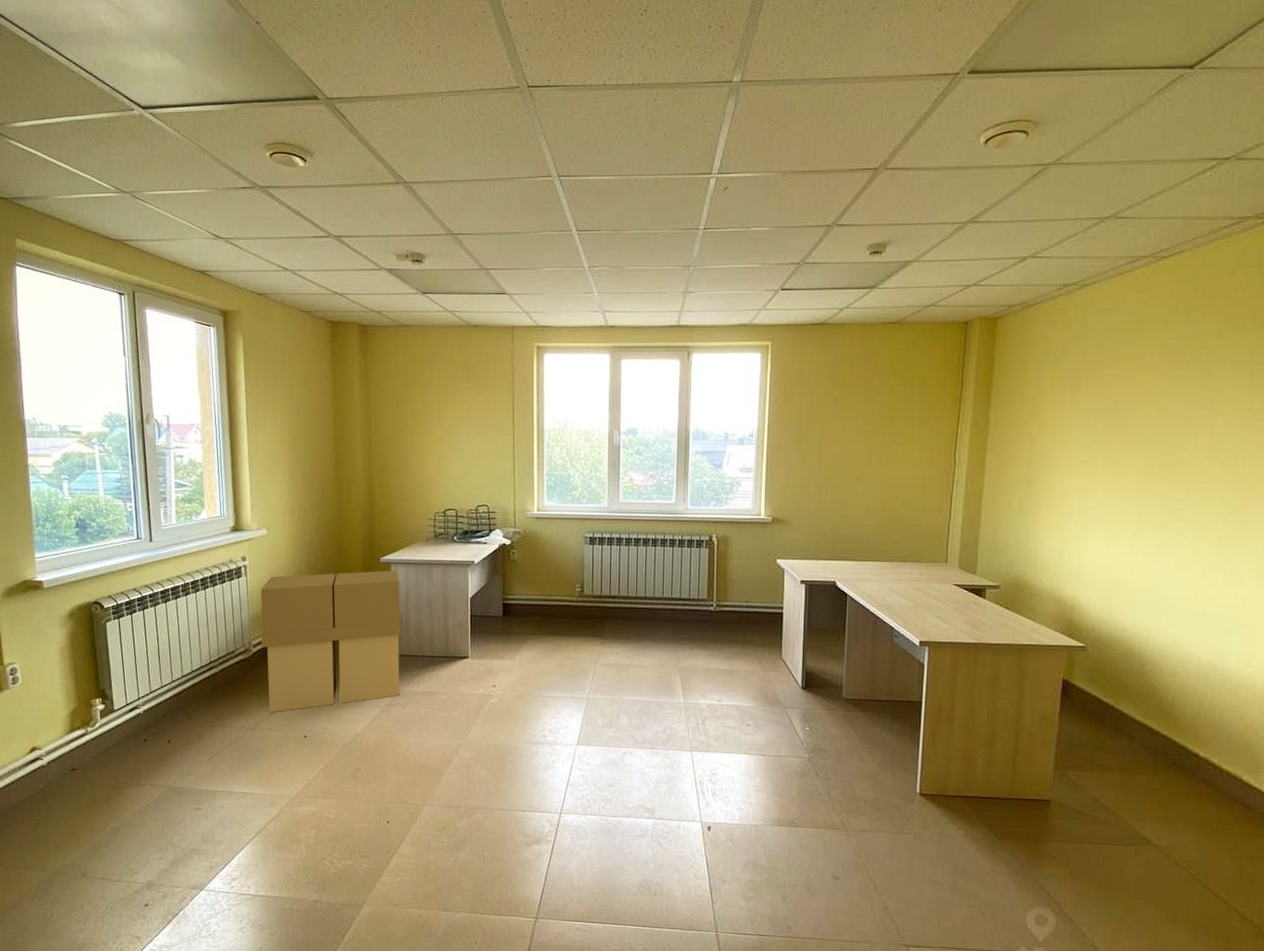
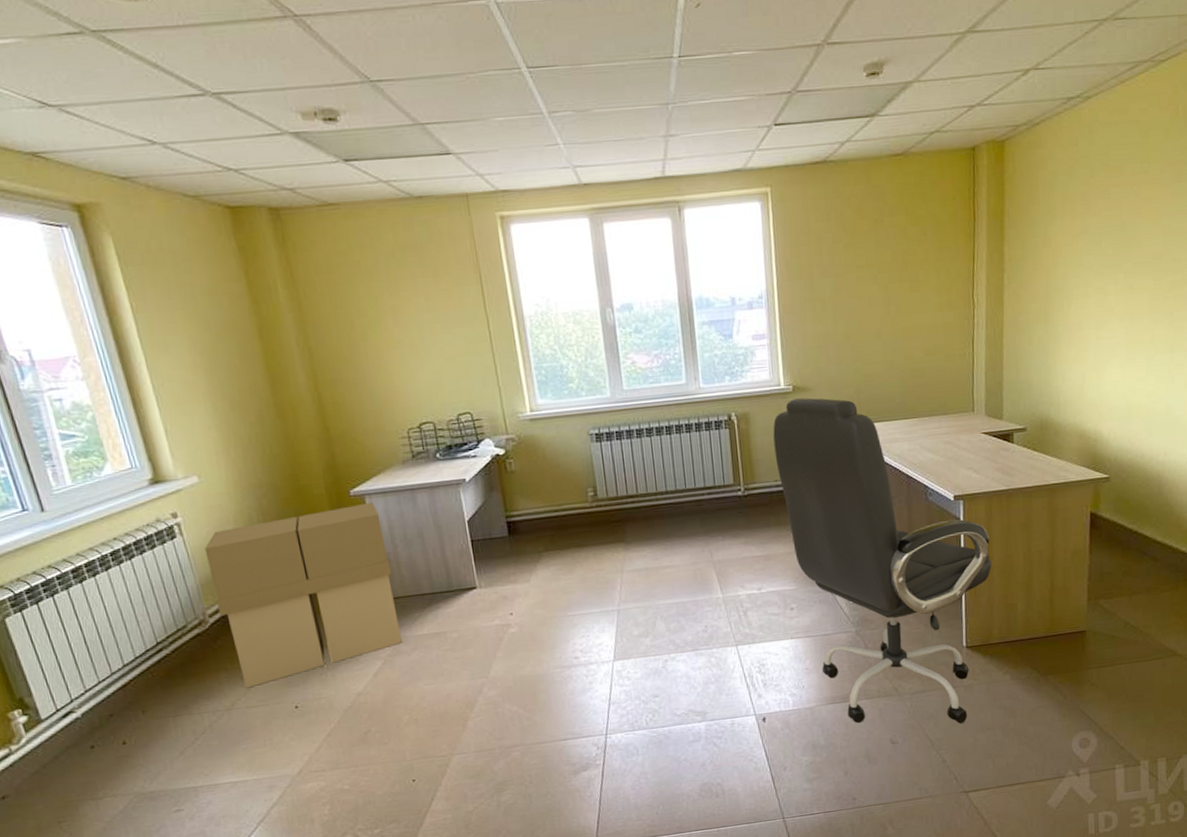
office chair: none [748,529,953,872] -> present [773,397,992,723]

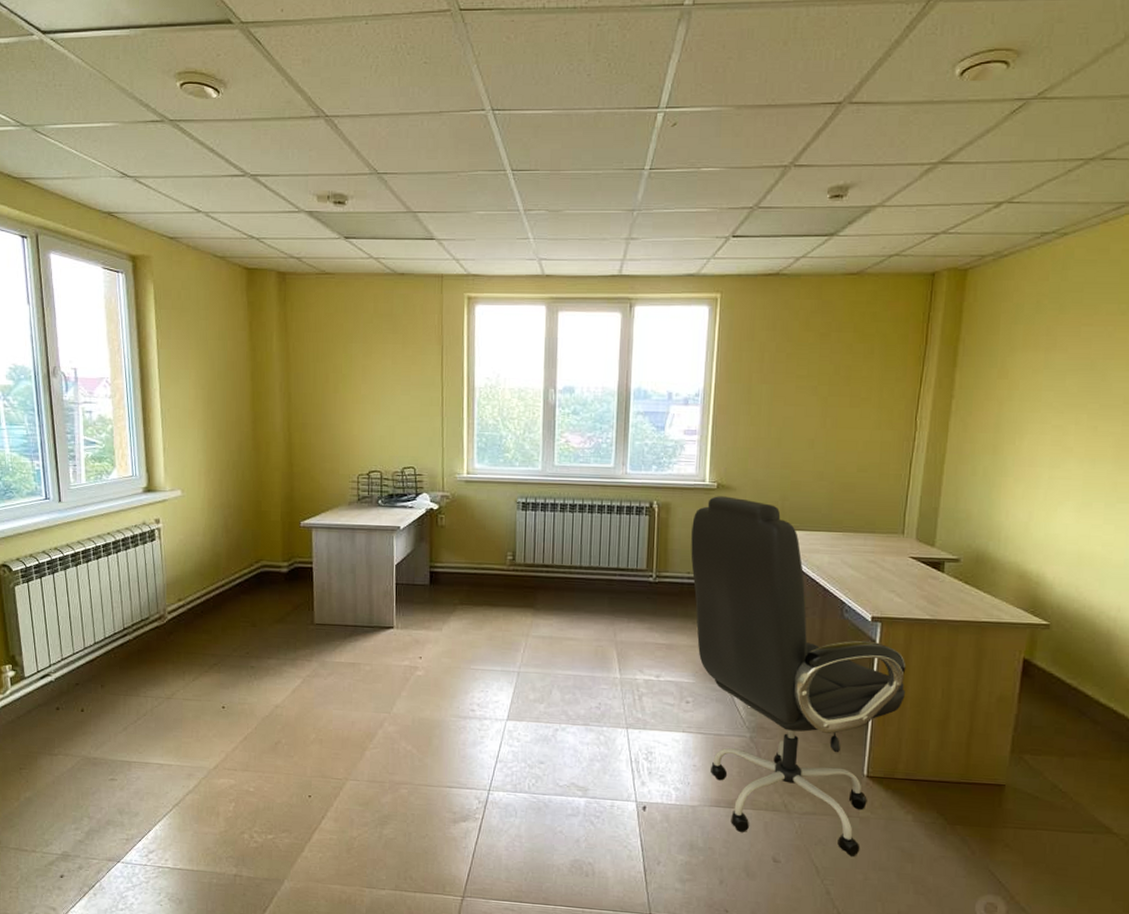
cardboard boxes: present [204,502,402,688] -> none [175,535,323,682]

